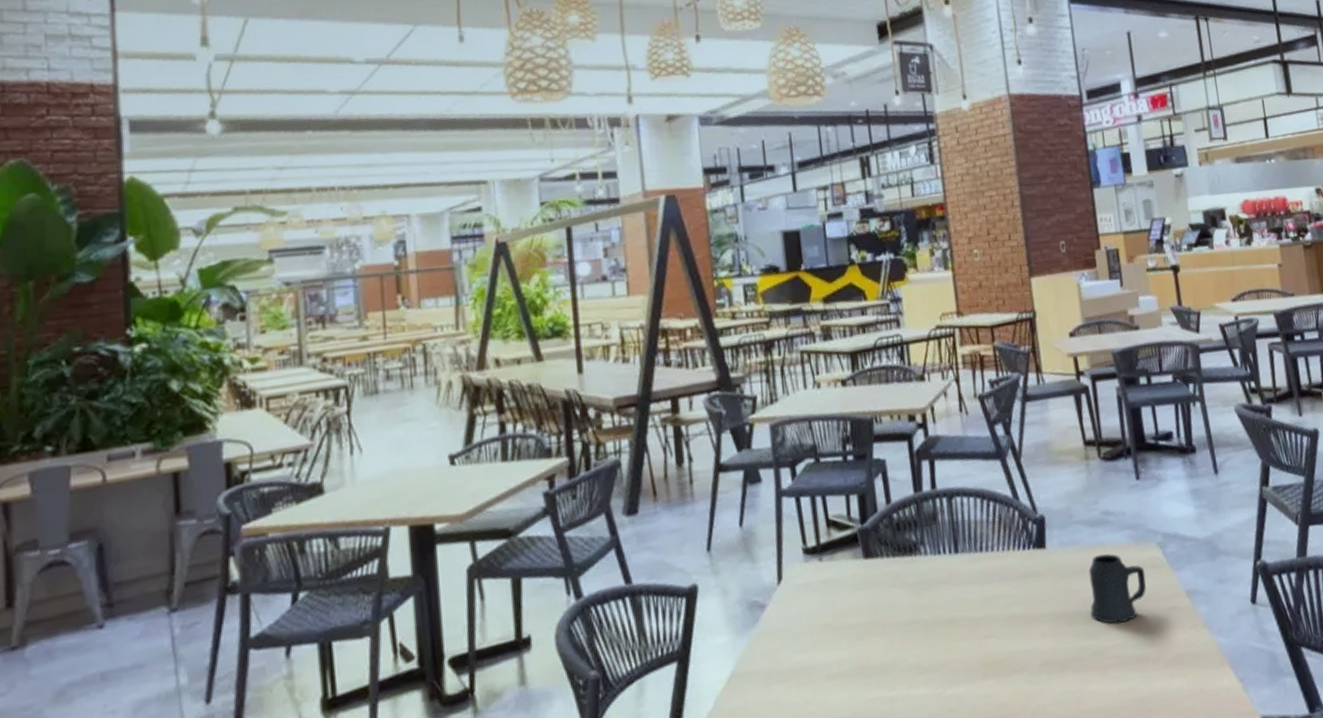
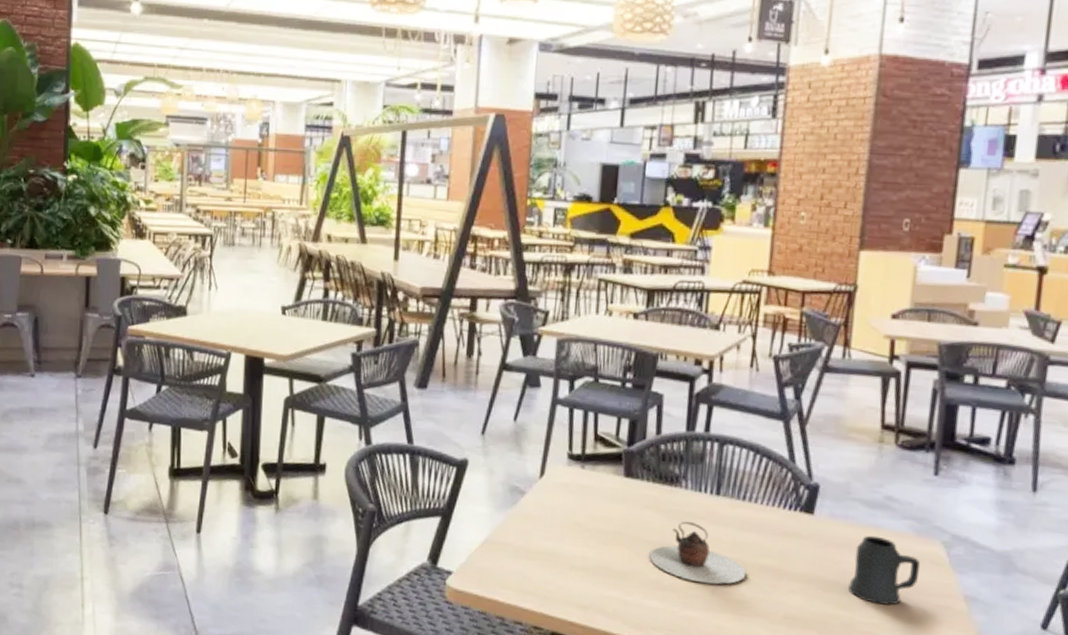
teapot: none [904,588,999,655] -> present [649,521,747,585]

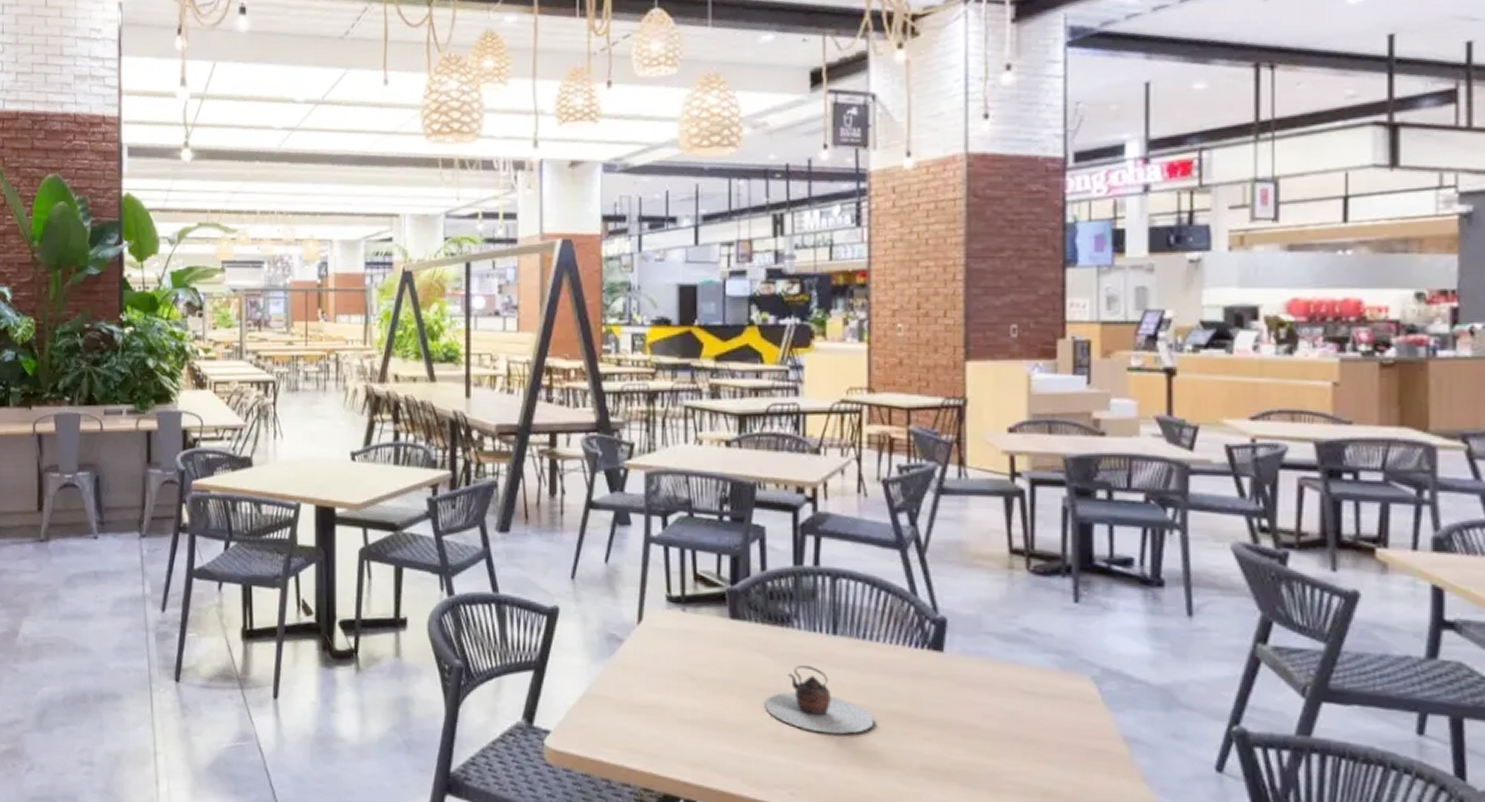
mug: present [848,535,921,606] -> none [991,672,1070,751]

